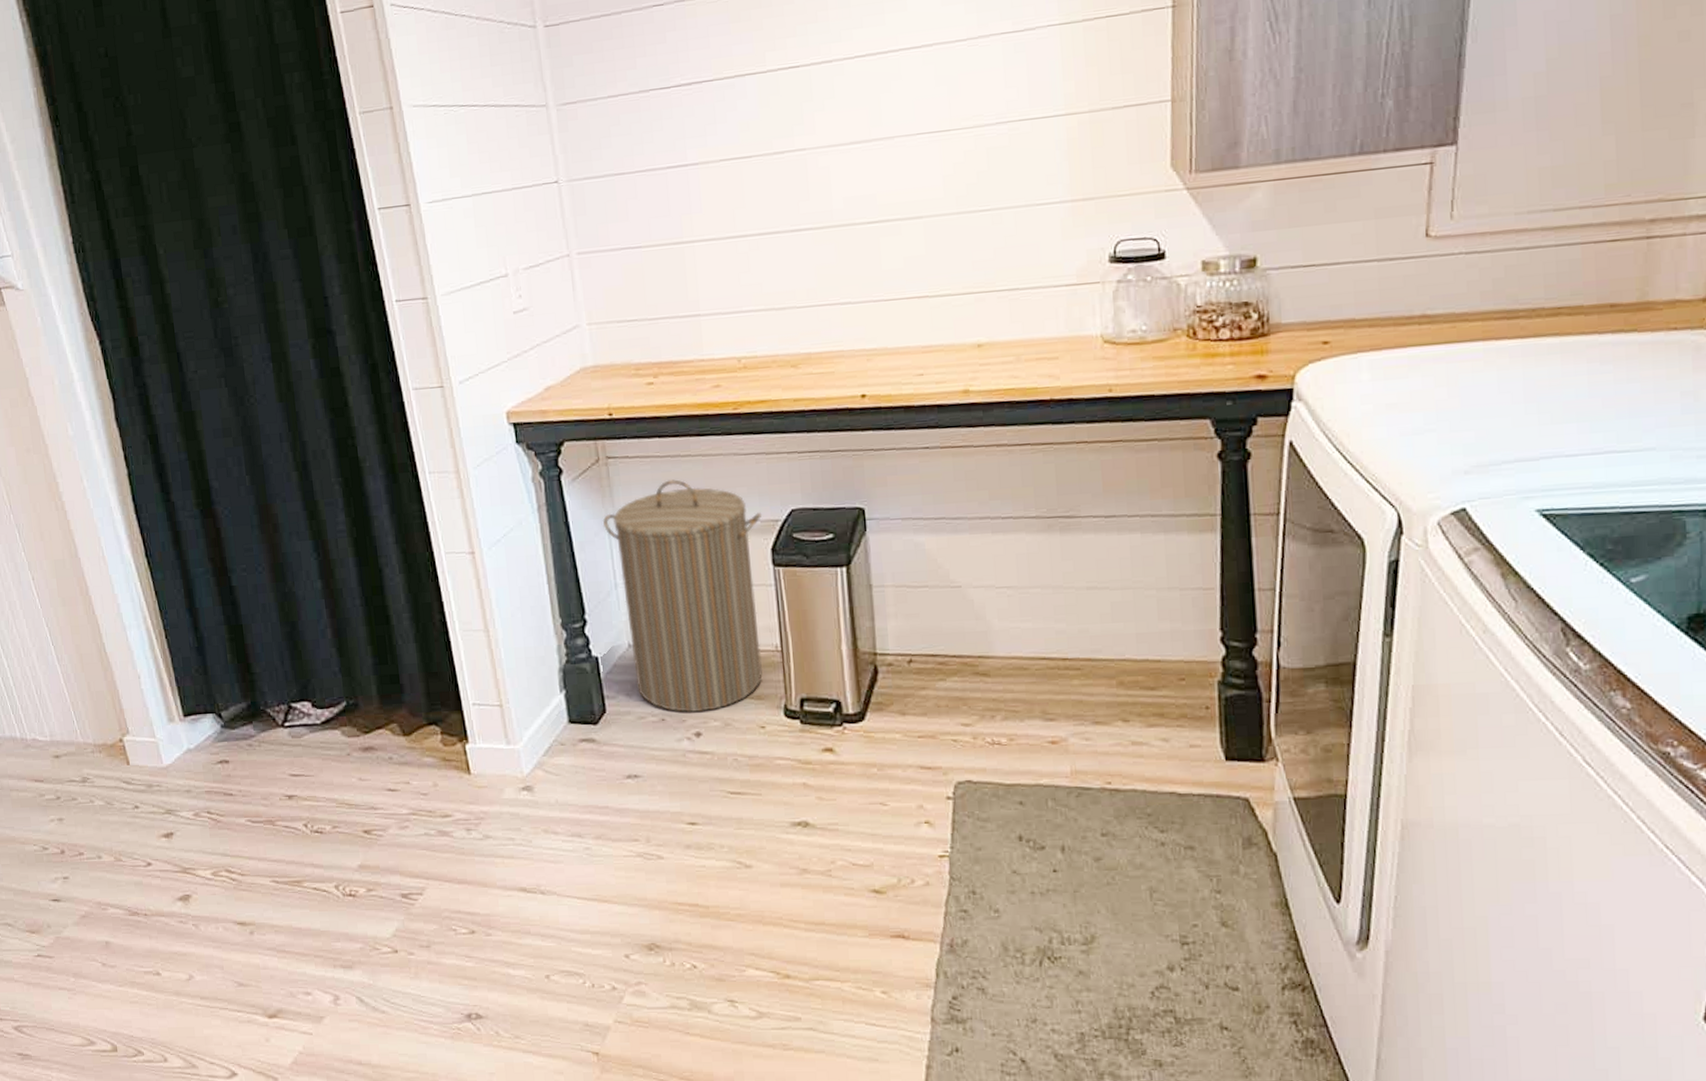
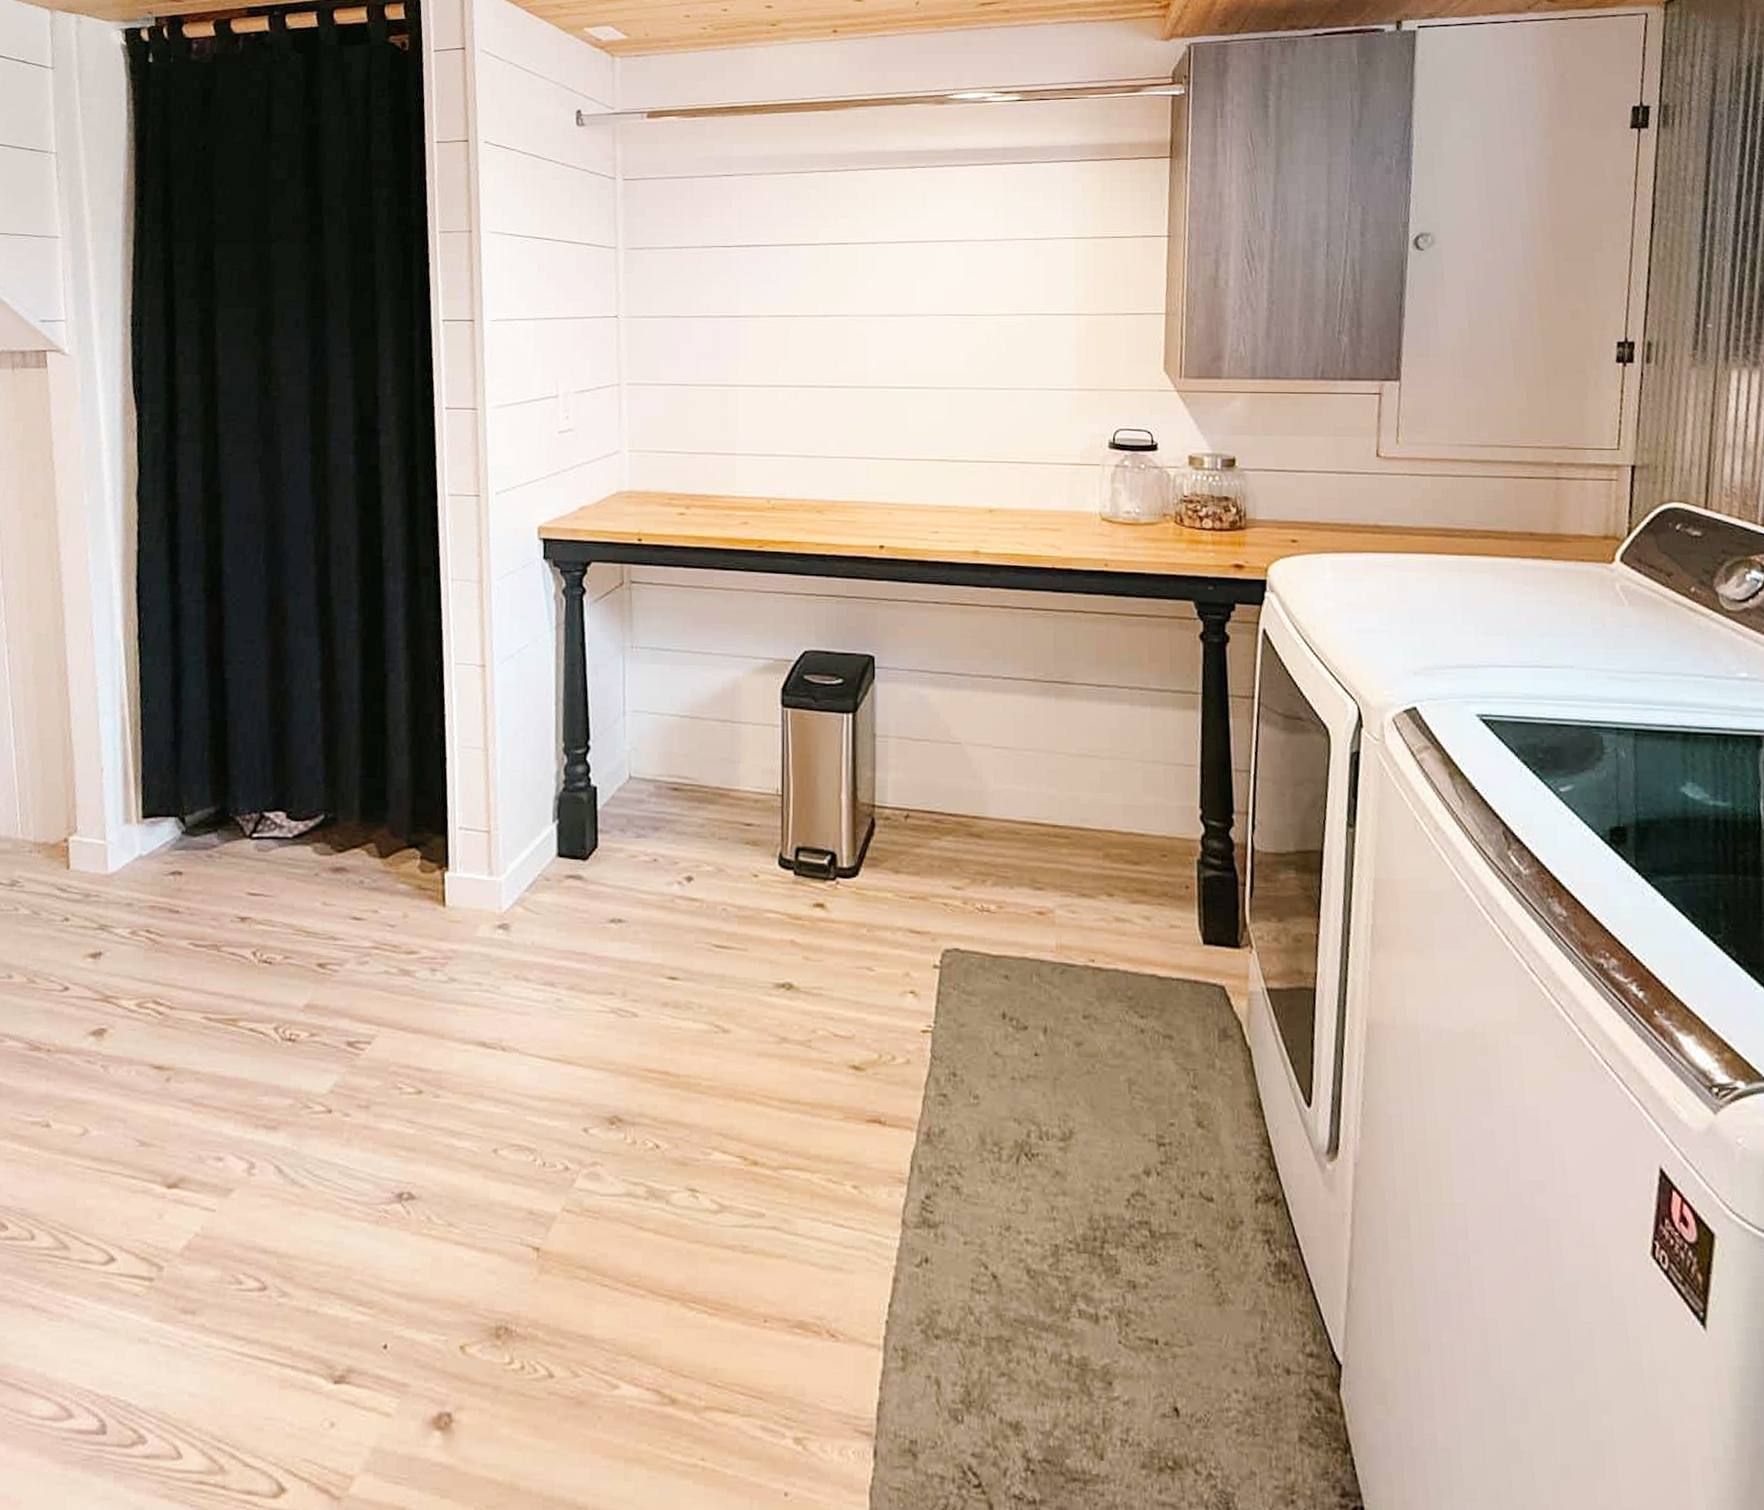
laundry hamper: present [602,479,763,713] -> none [618,610,776,855]

